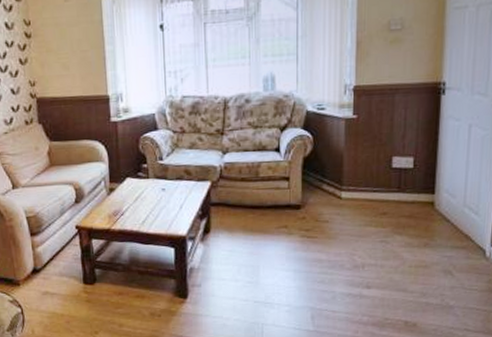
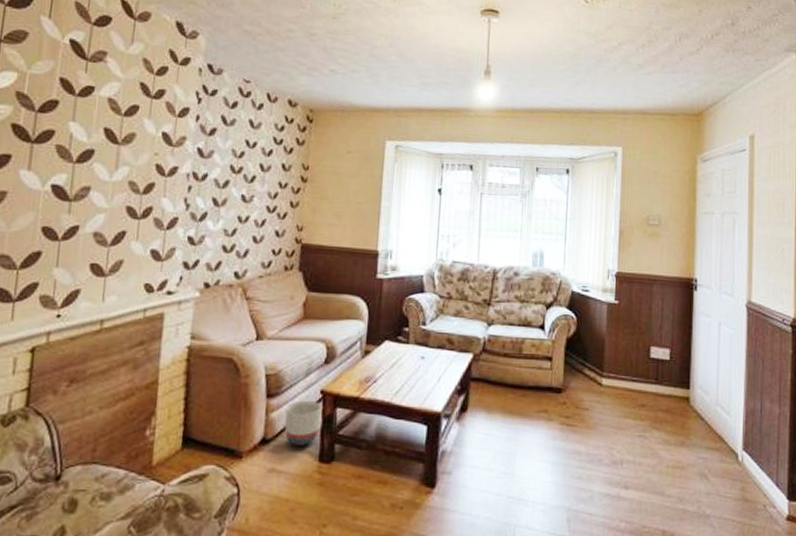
planter: none [48,235,80,273] -> present [284,400,322,446]

